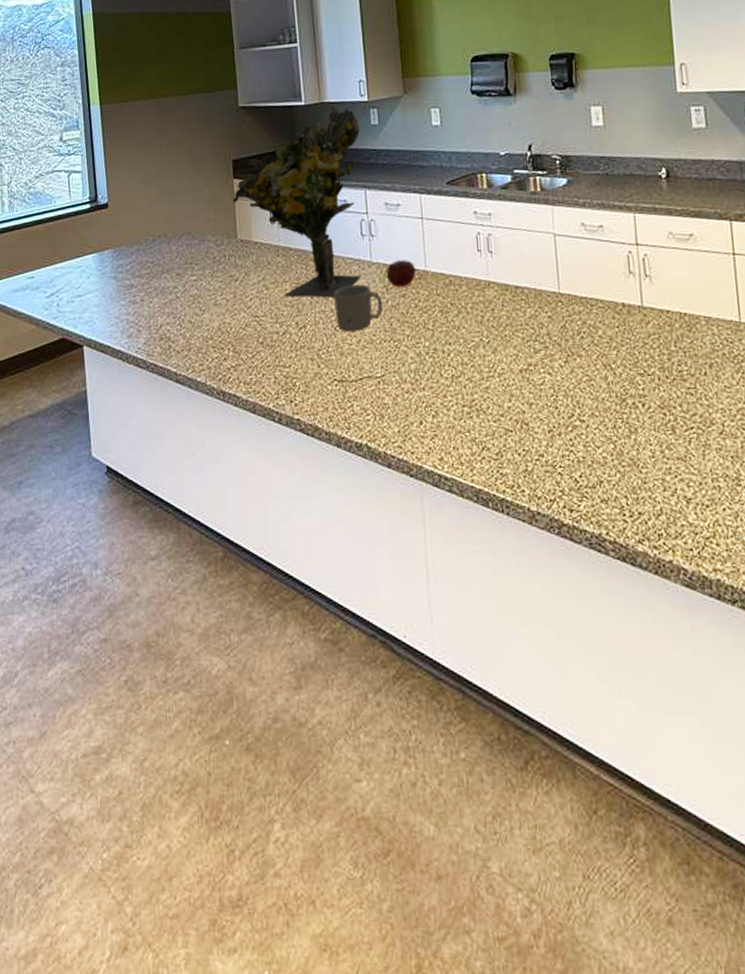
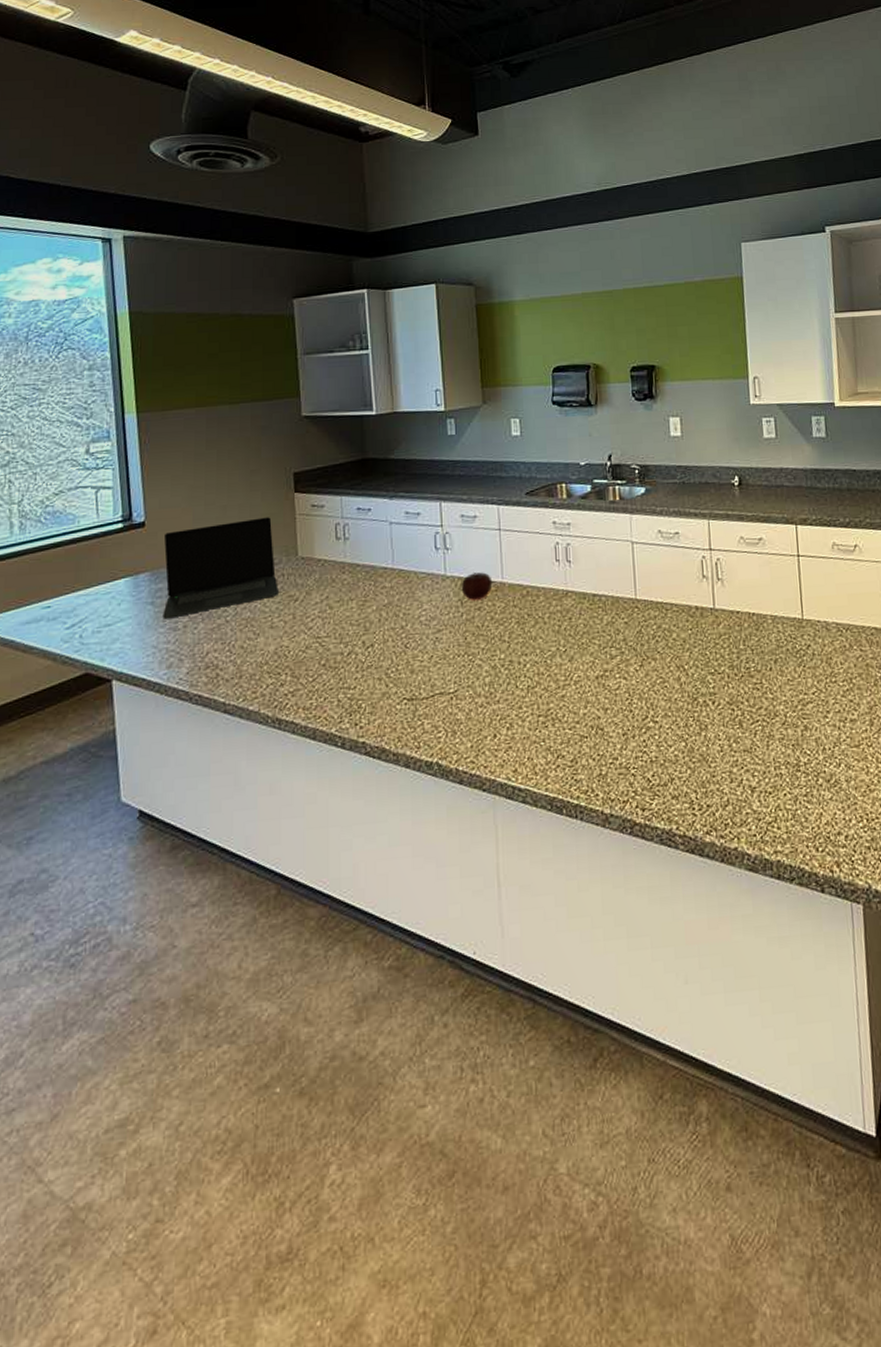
laptop: none [123,201,221,293] -> present [162,517,278,619]
bouquet: present [233,106,361,298] -> none [293,416,435,616]
mug: present [334,284,383,333] -> none [405,598,458,649]

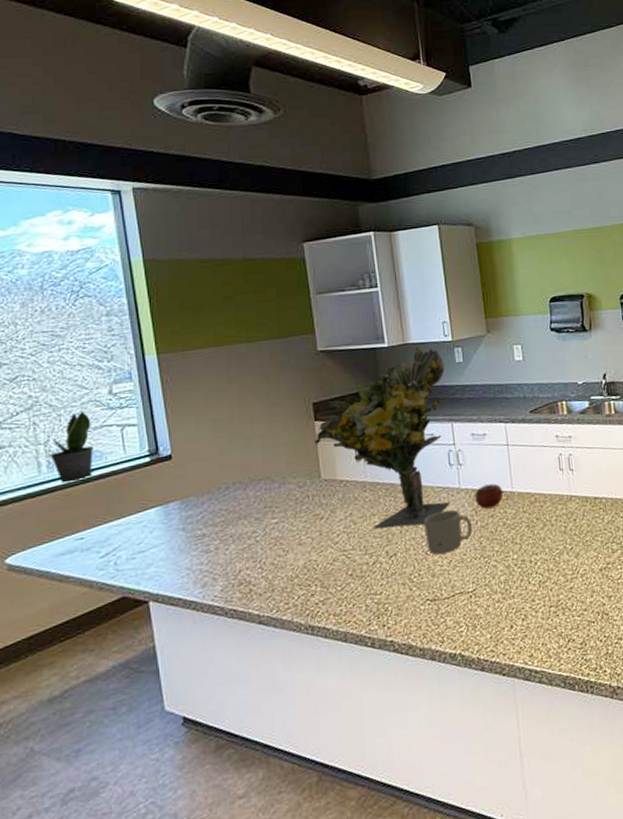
potted plant: none [23,470,67,545] -> present [50,410,93,482]
laptop: present [162,517,278,619] -> none [192,444,305,543]
bouquet: none [293,416,435,616] -> present [314,347,450,529]
mug: none [405,598,458,649] -> present [424,509,473,556]

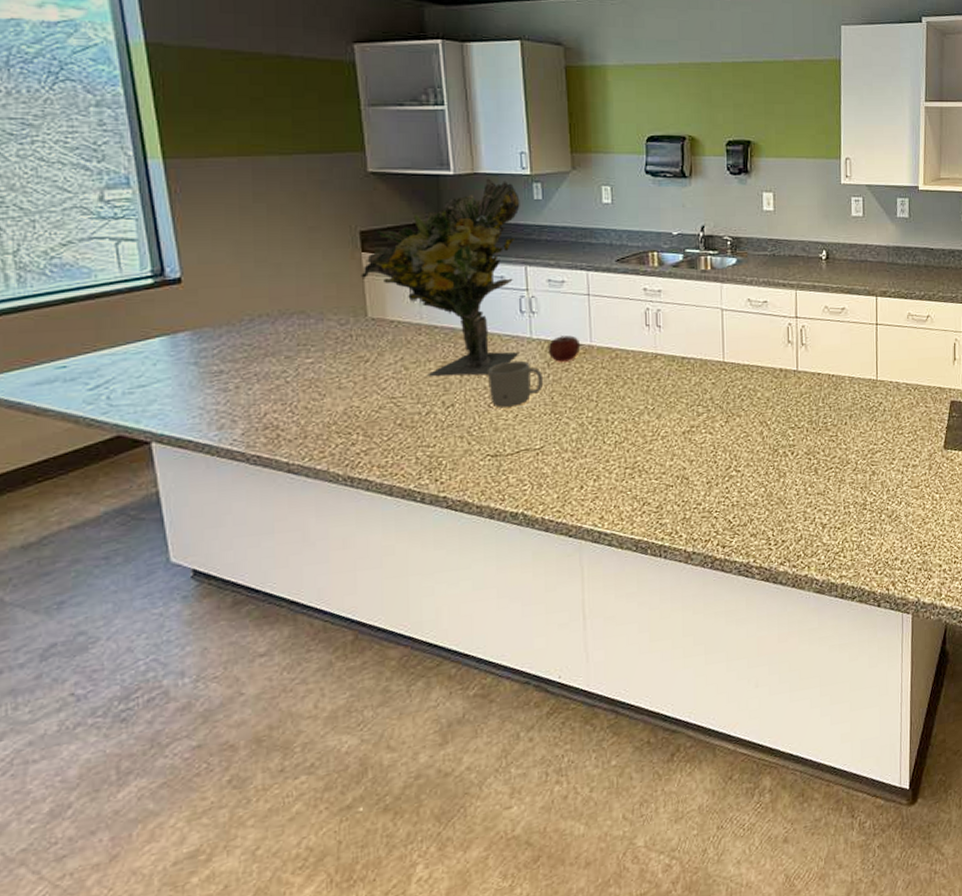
potted plant: present [50,410,93,482] -> none [21,218,79,300]

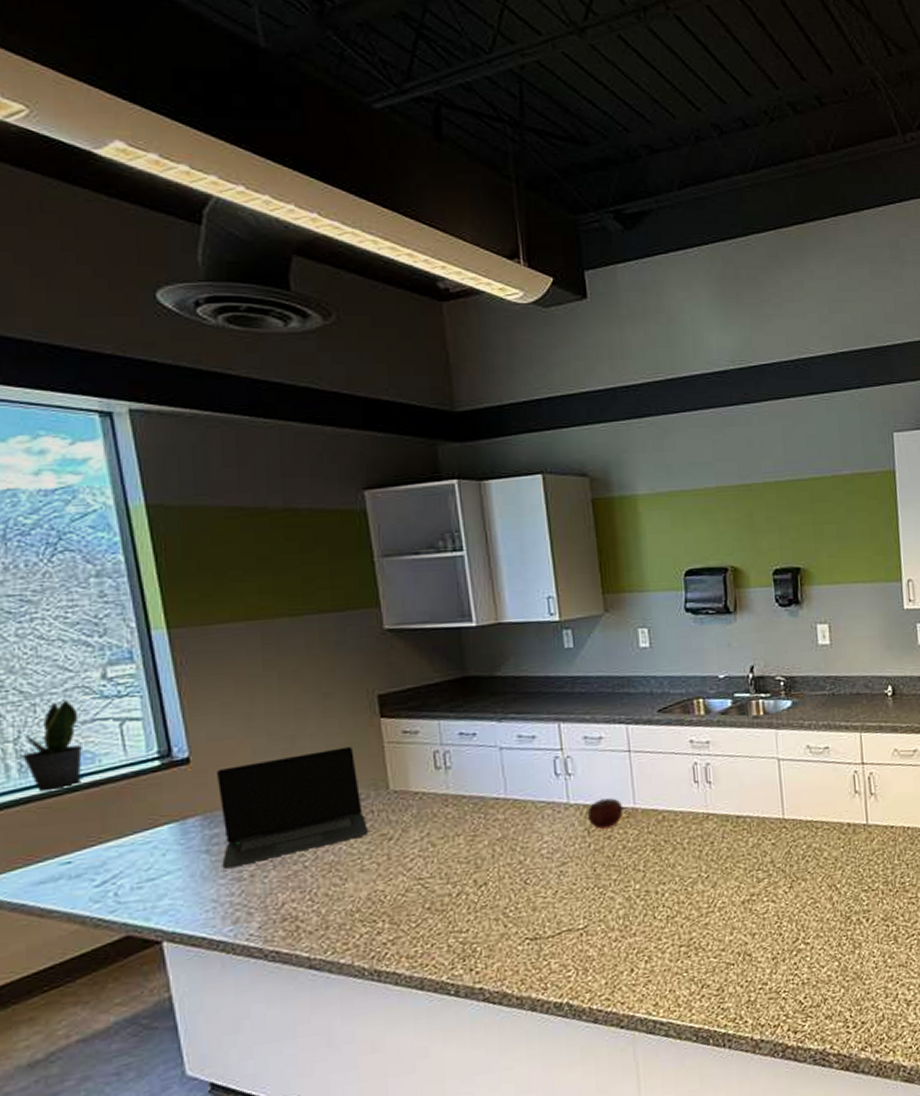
potted plant: none [21,218,79,300] -> present [22,699,82,791]
laptop: none [207,276,346,380] -> present [217,747,368,869]
bouquet: present [361,178,520,377] -> none [380,627,556,853]
mug: present [488,360,544,409] -> none [523,829,585,885]

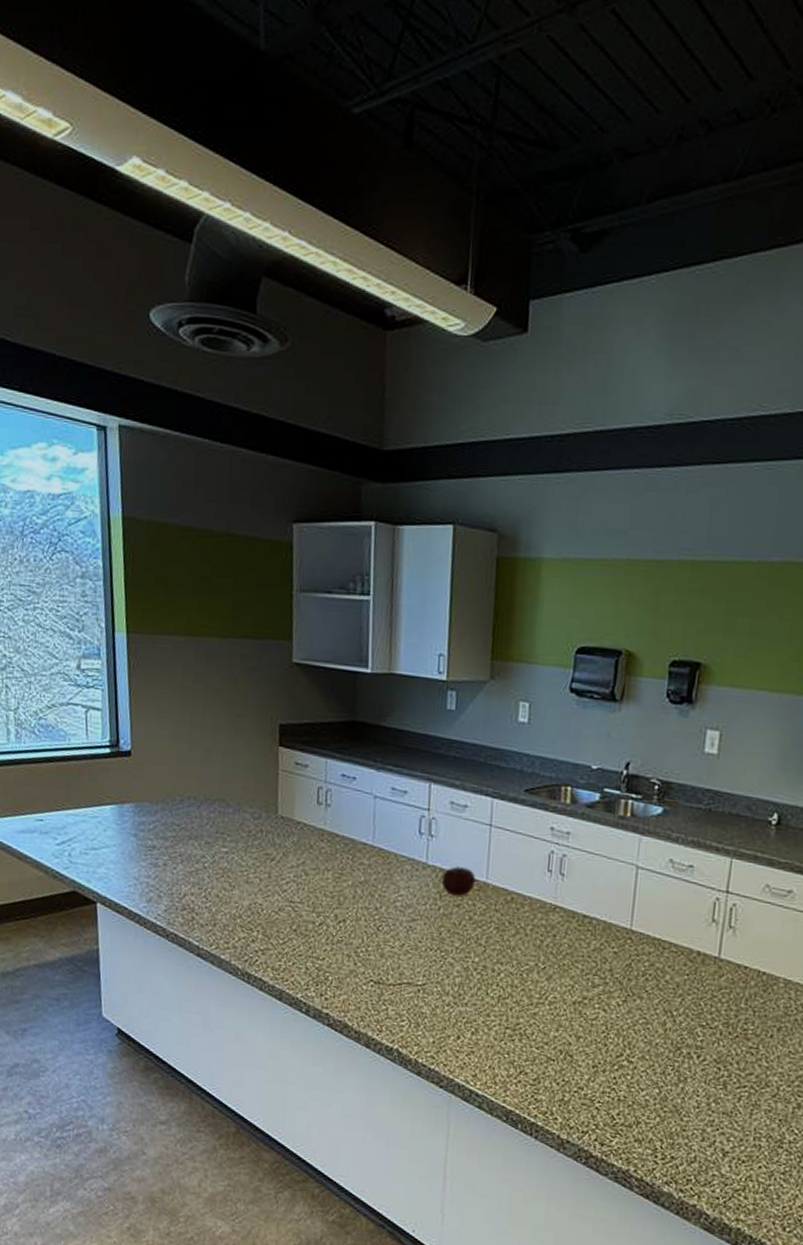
potted plant: present [22,699,82,791] -> none [18,682,59,757]
laptop: present [217,747,368,869] -> none [144,765,256,854]

